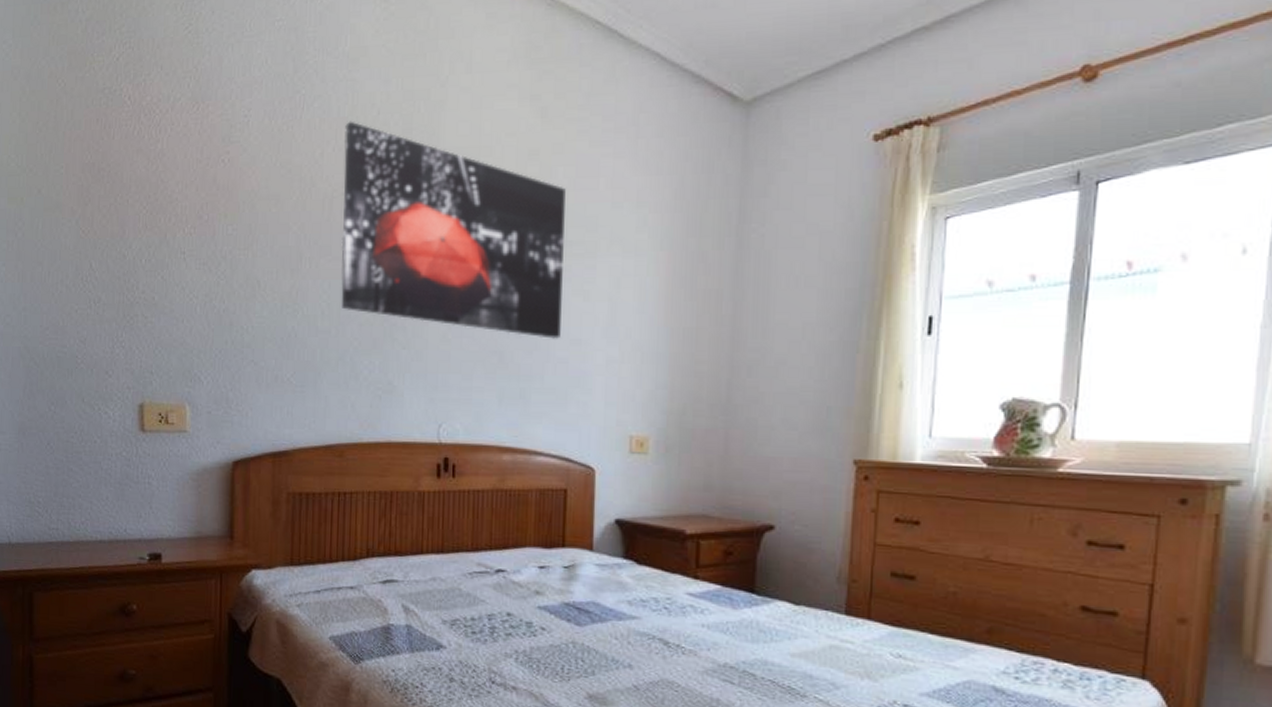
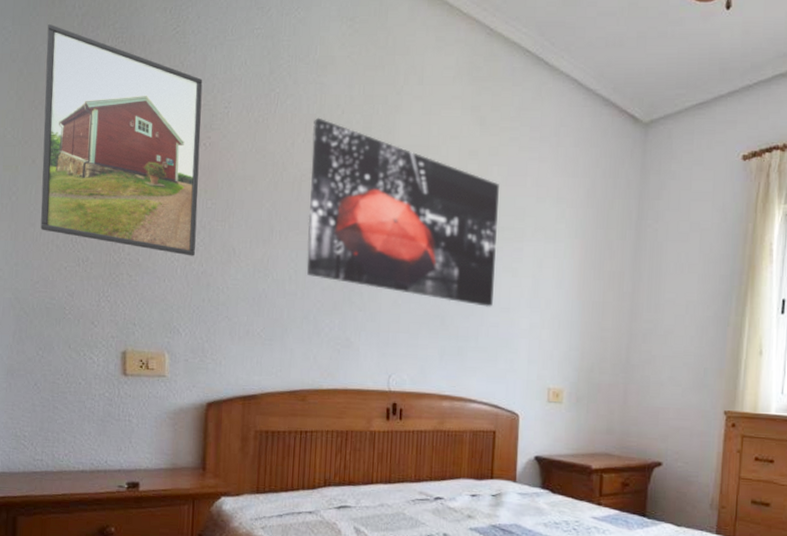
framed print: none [48,32,219,292] -> present [40,23,203,256]

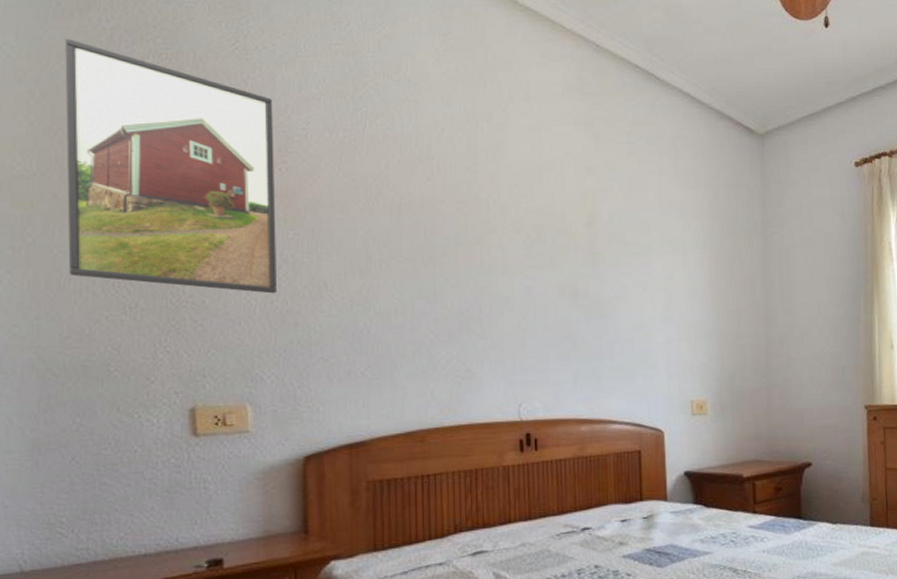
wall art: present [306,117,499,307] -> none [410,137,625,324]

